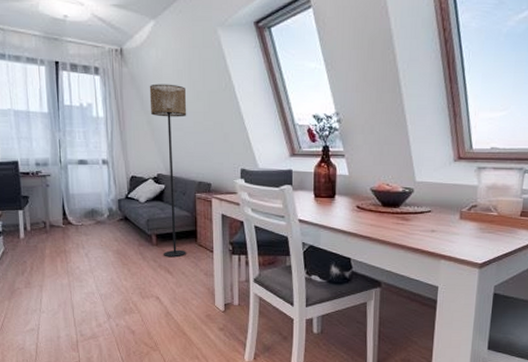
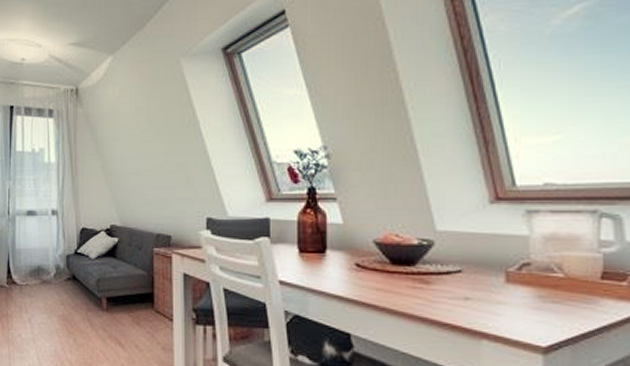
floor lamp: present [149,83,187,257] -> none [104,122,145,326]

